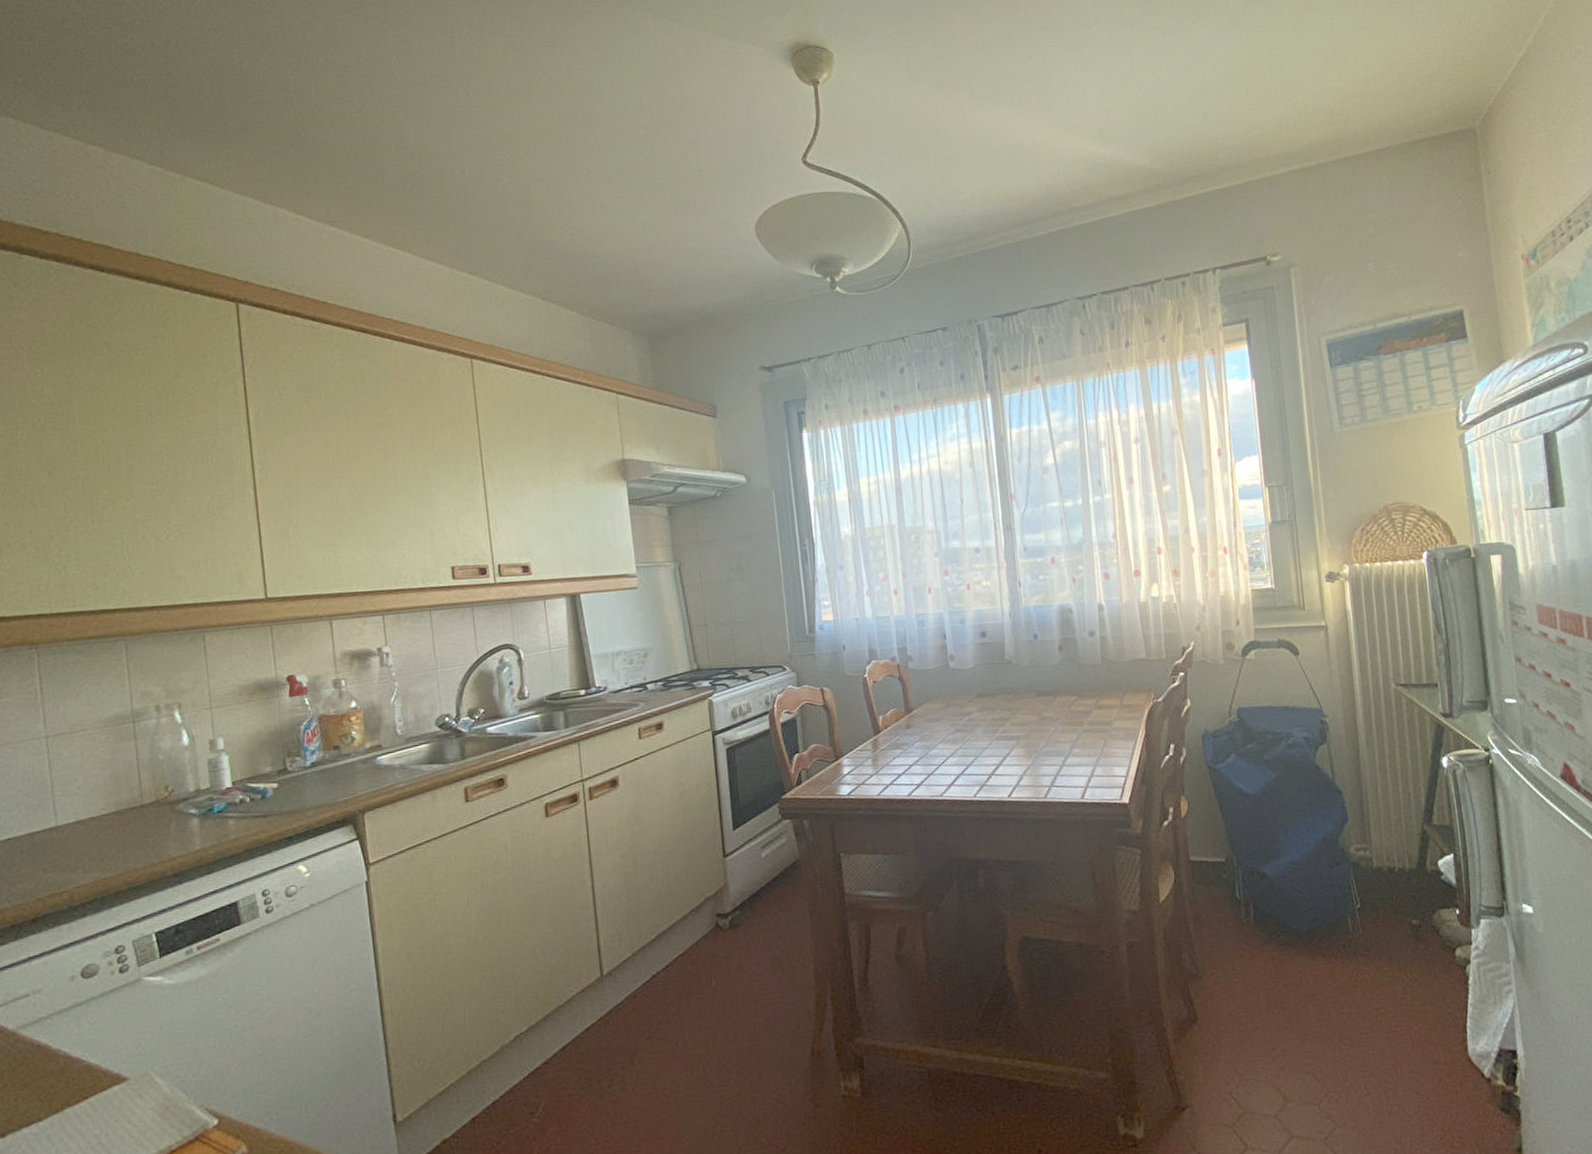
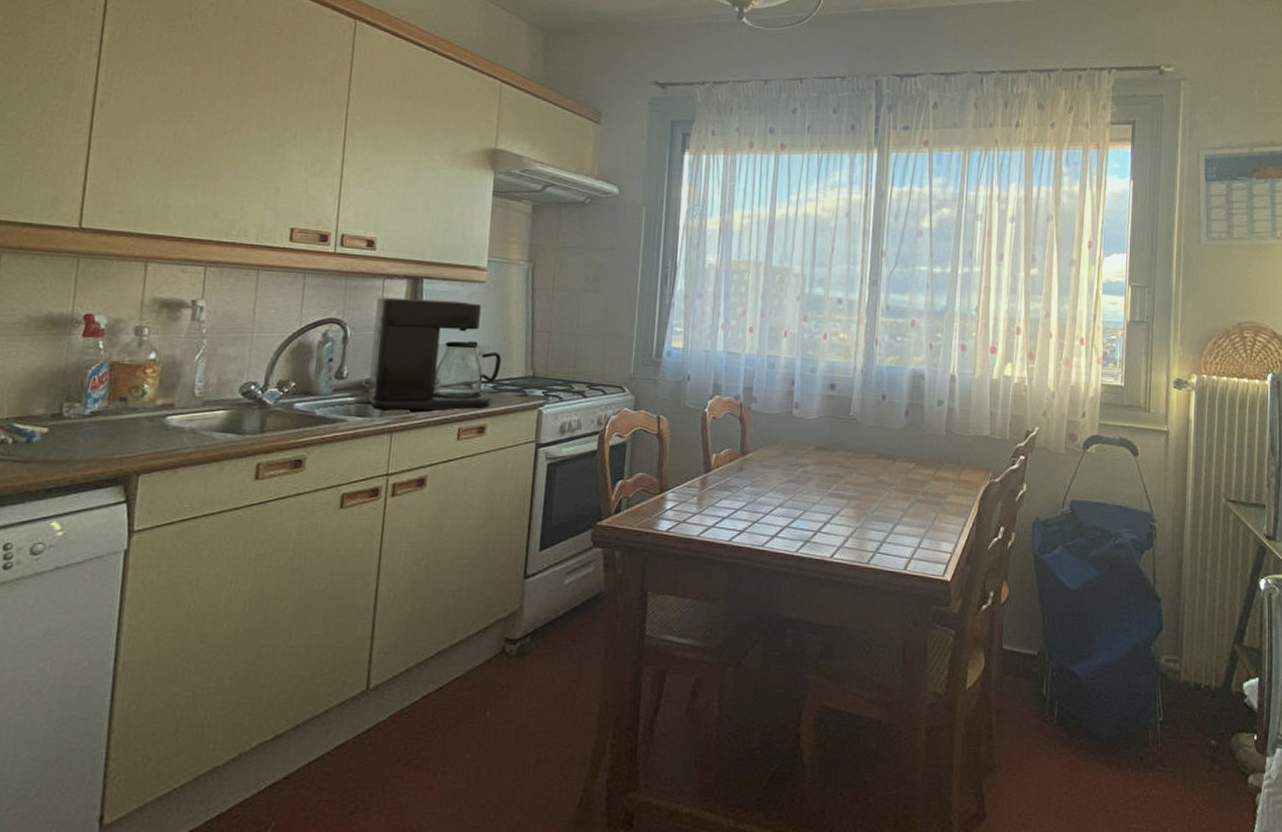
coffee maker: none [542,609,667,724] -> present [367,297,502,412]

